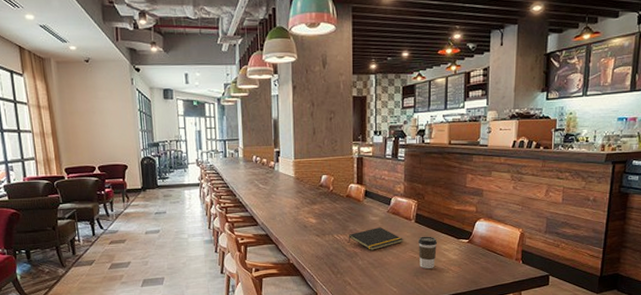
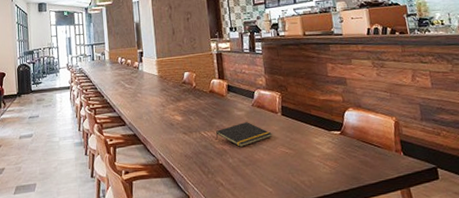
coffee cup: present [418,236,437,269] -> none [287,129,309,166]

